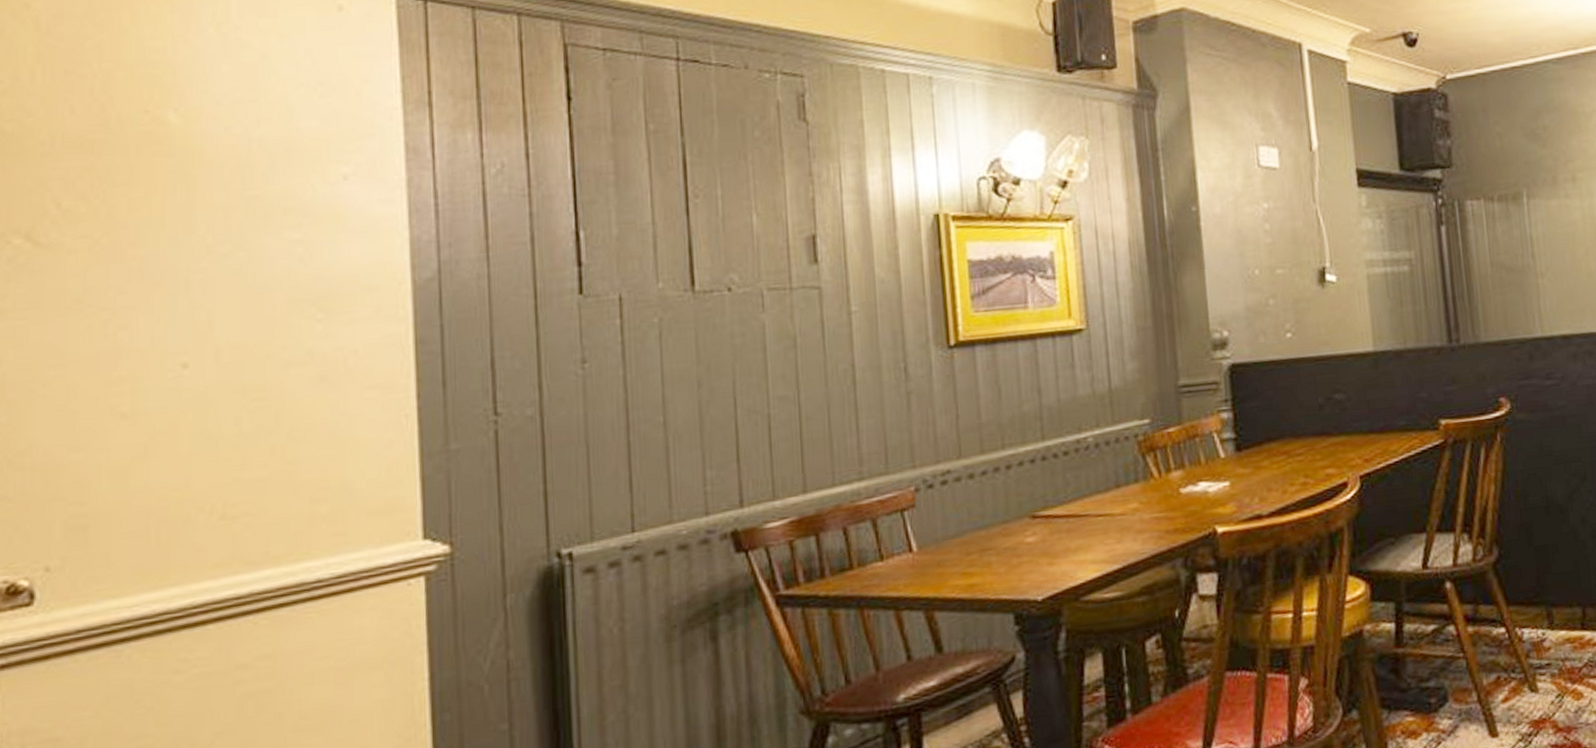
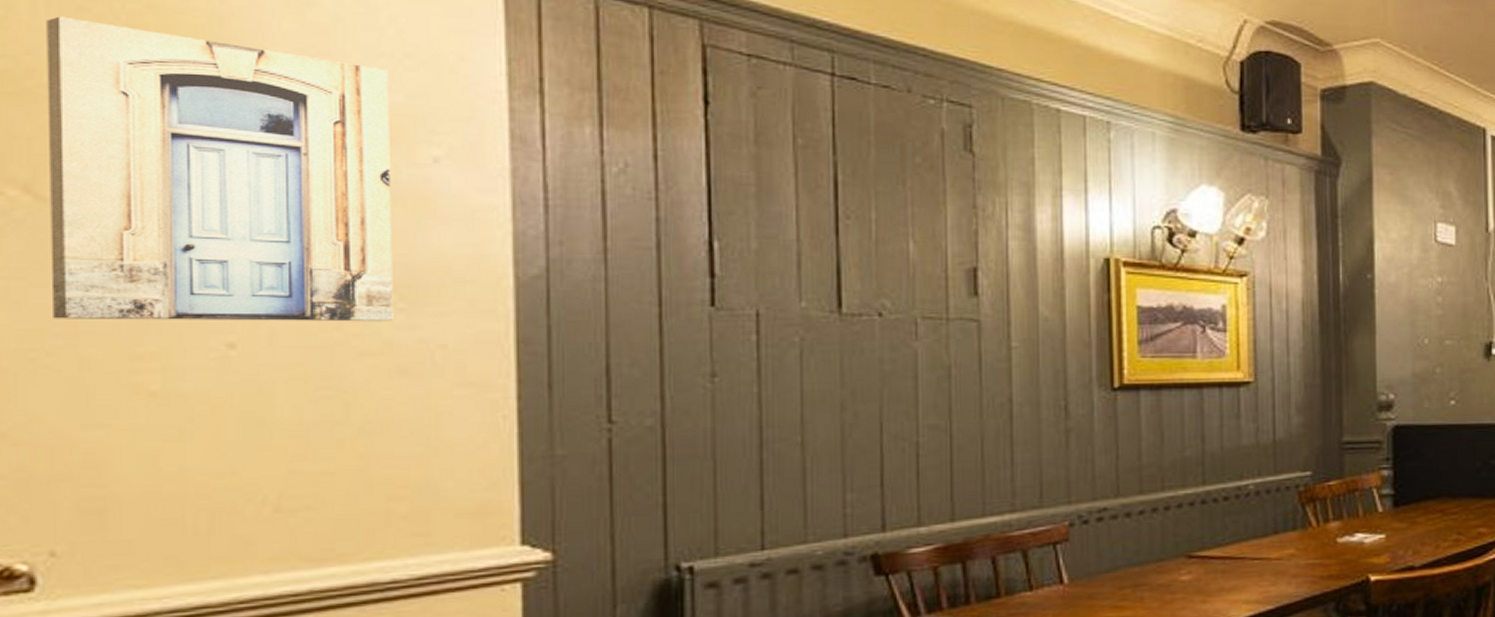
wall art: none [42,80,314,353] -> present [46,16,394,322]

